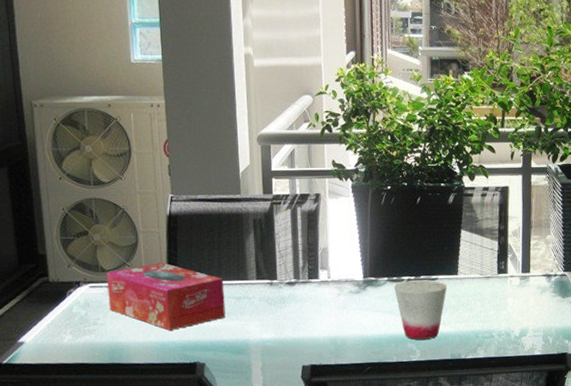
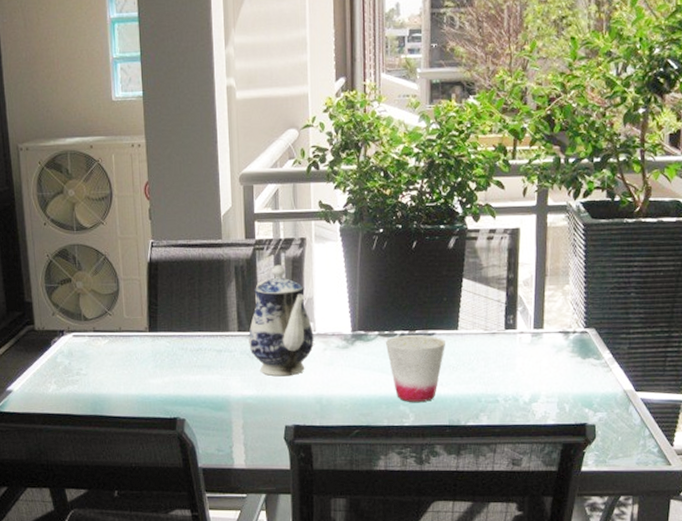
tissue box: present [106,262,226,331] -> none [88,312,206,383]
teapot: none [267,218,329,321] -> present [248,264,314,377]

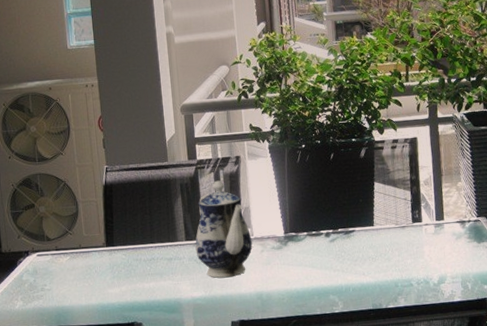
cup: present [385,335,446,402] -> none [313,232,365,292]

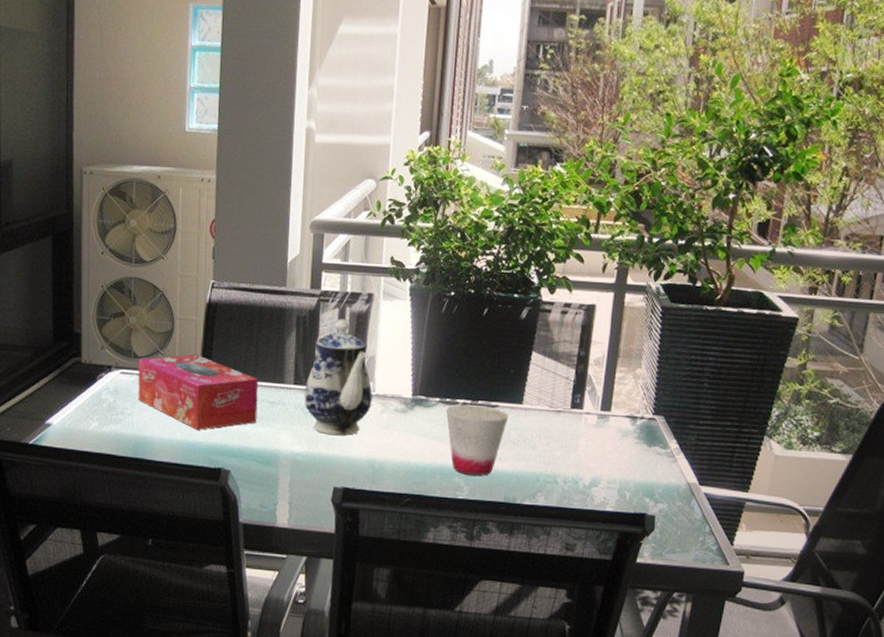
tissue box: none [51,229,159,293] -> present [138,354,259,430]
cup: none [313,232,365,292] -> present [445,404,509,476]

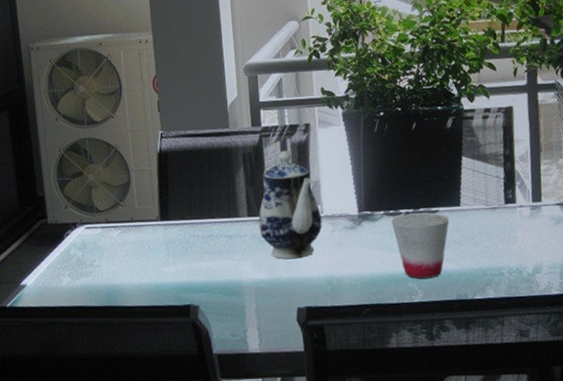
tissue box: present [138,354,259,430] -> none [100,201,218,272]

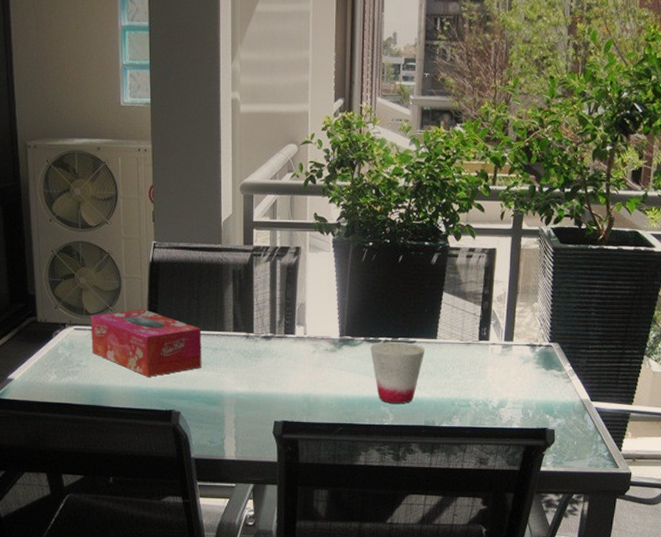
tissue box: none [100,201,218,272] -> present [90,309,202,377]
teapot: present [258,150,322,259] -> none [243,271,304,375]

